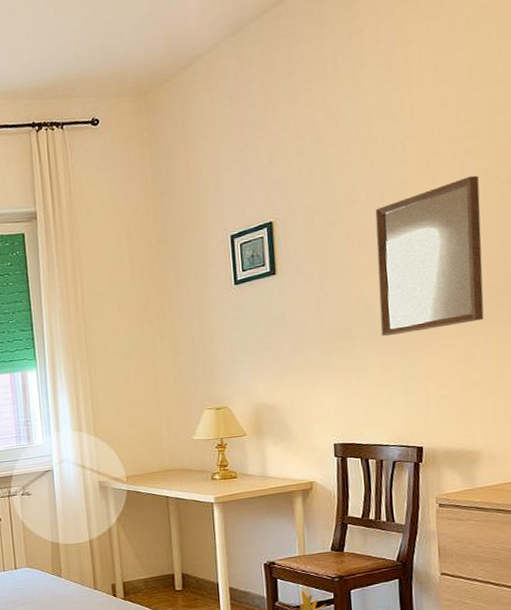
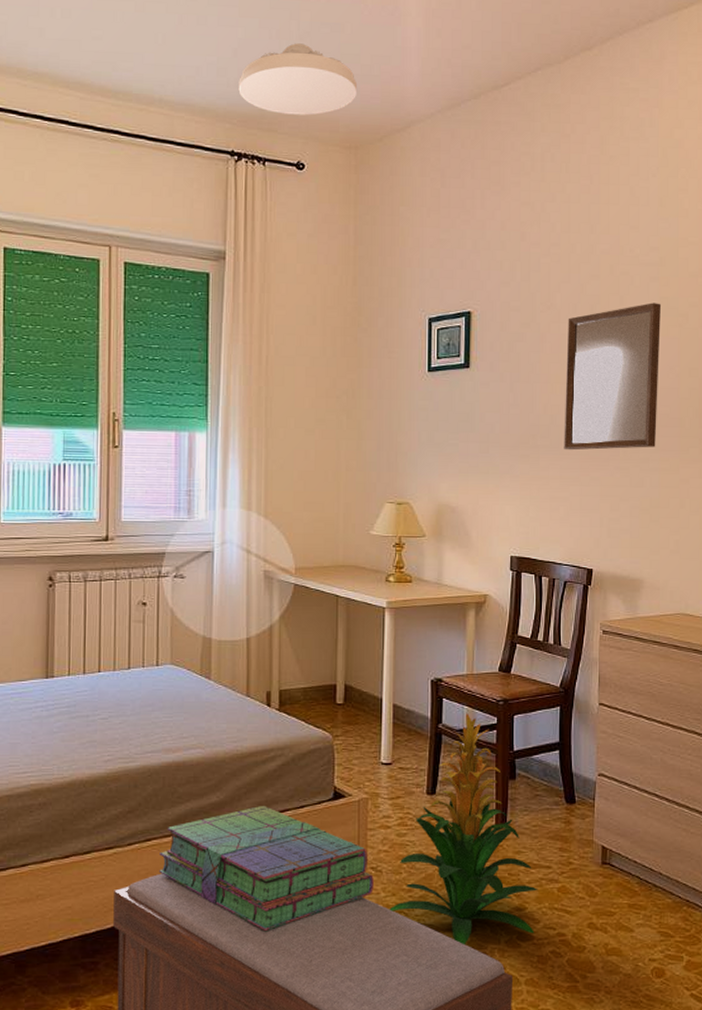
ceiling light: none [32,10,142,80] -> present [238,43,358,115]

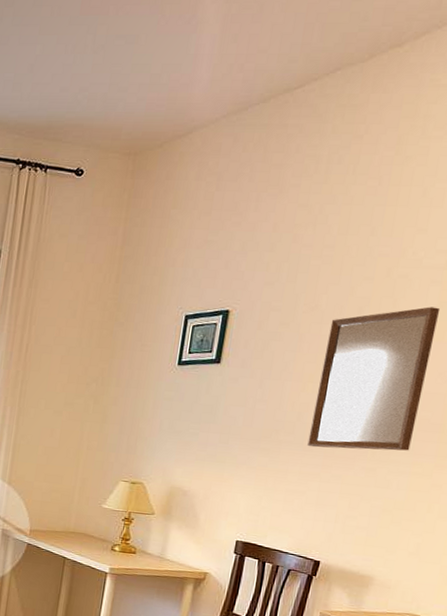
ceiling light: present [238,43,358,115] -> none [30,56,145,125]

